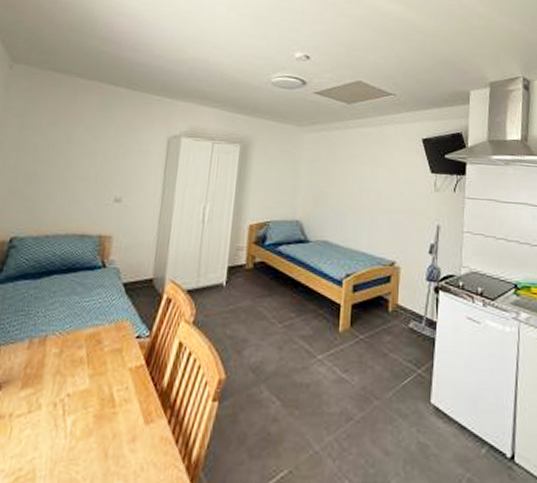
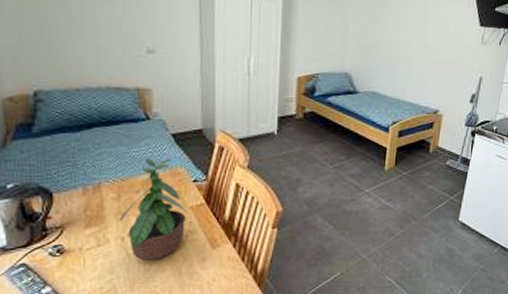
potted plant: none [56,308,127,438] -> present [119,157,188,262]

